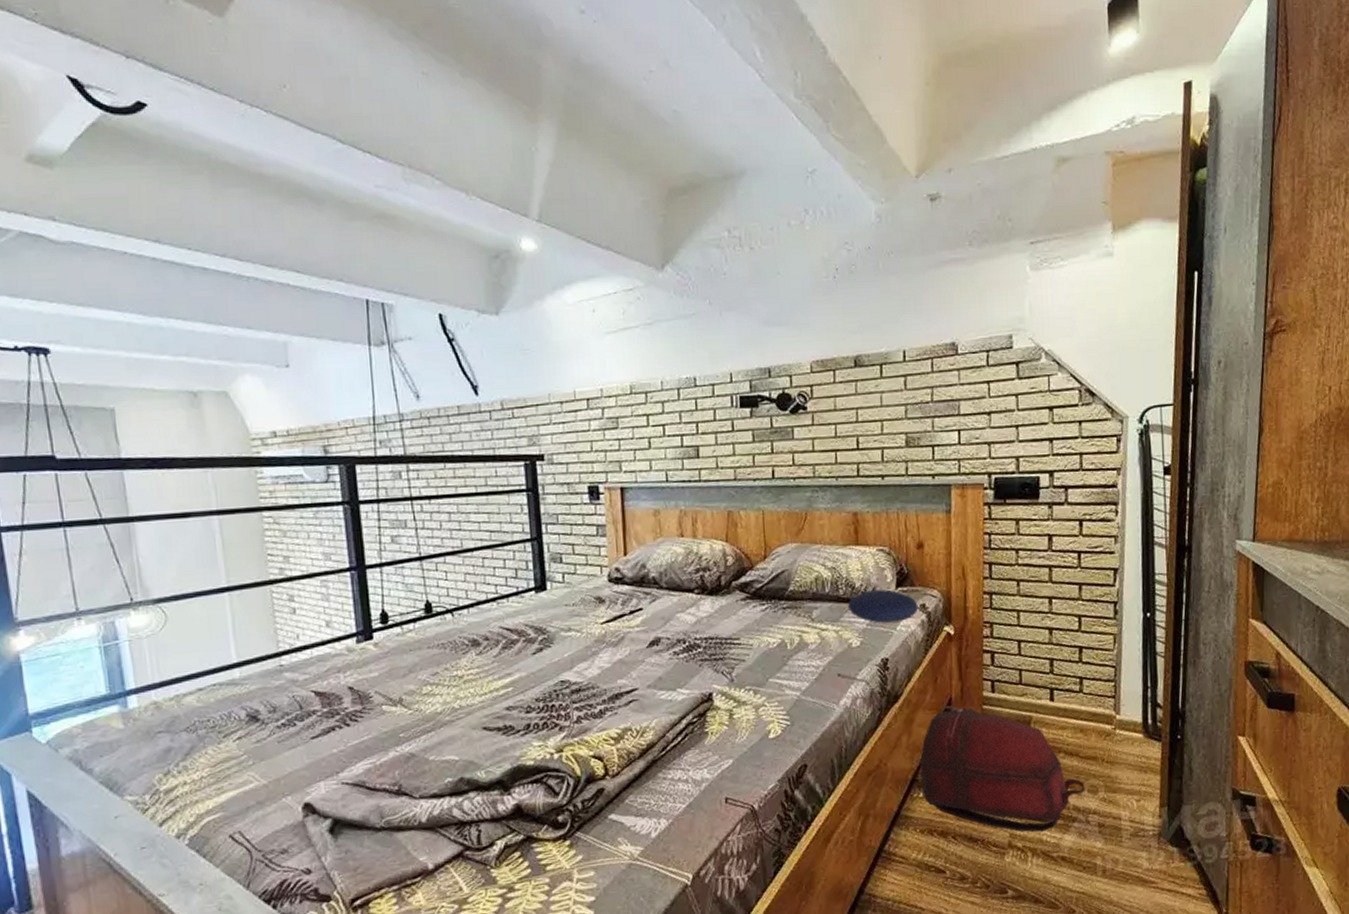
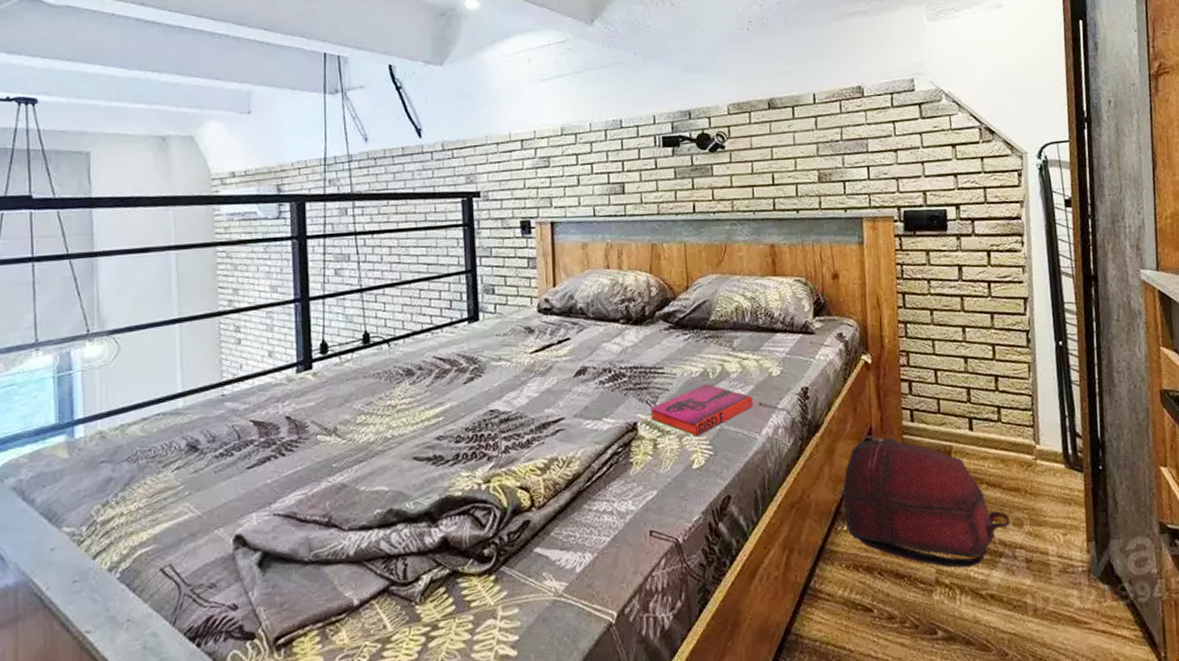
hardback book: none [726,654,832,707] -> present [650,384,754,437]
cushion: present [847,589,919,623] -> none [767,319,836,352]

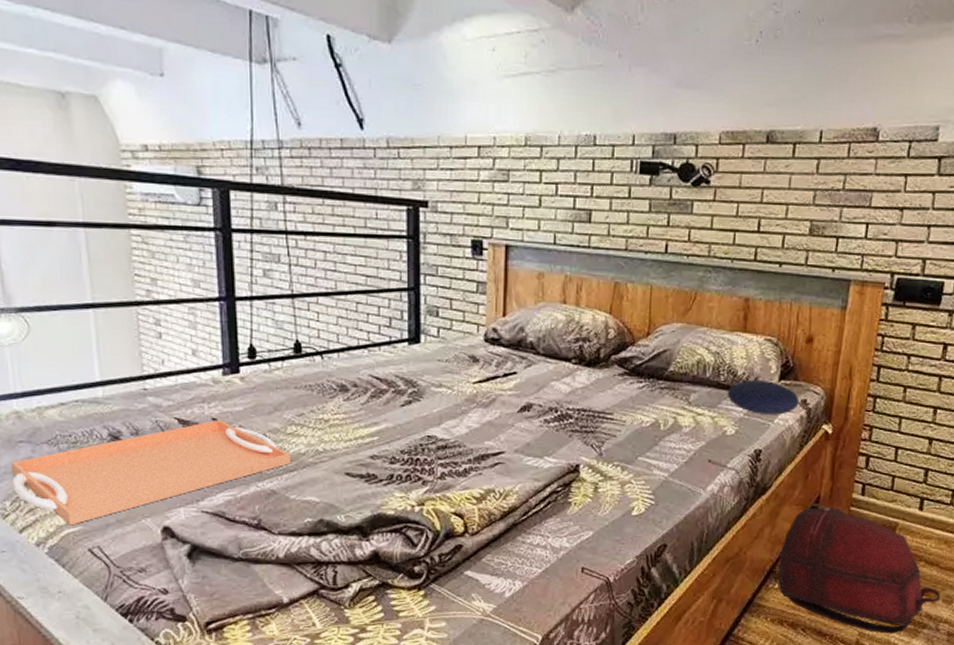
serving tray: none [90,417,360,545] -> present [10,420,291,526]
hardback book: present [650,384,754,437] -> none [594,435,703,485]
cushion: none [767,319,836,352] -> present [727,380,799,415]

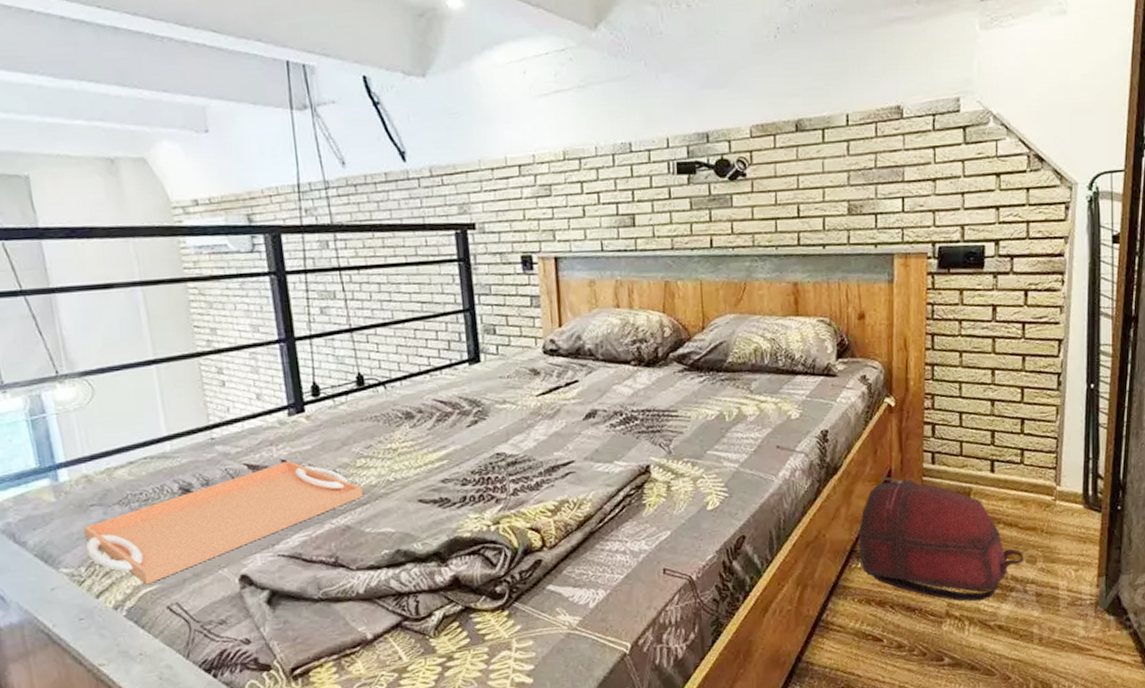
cushion: present [727,380,799,415] -> none [787,361,859,395]

